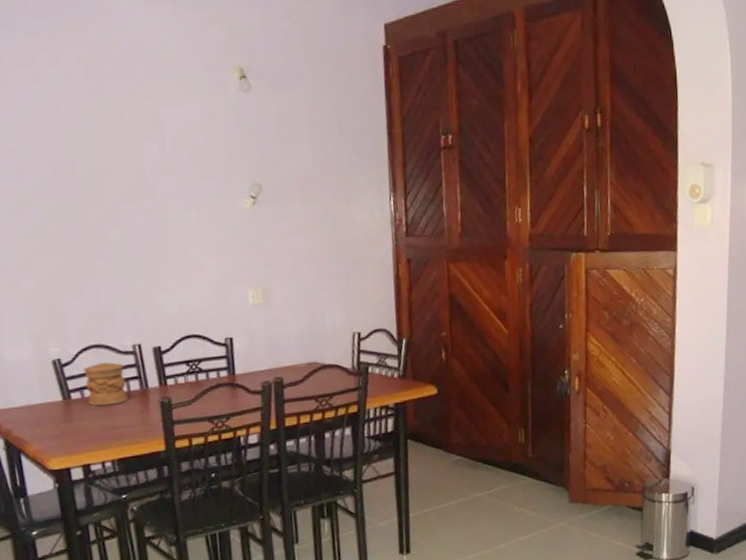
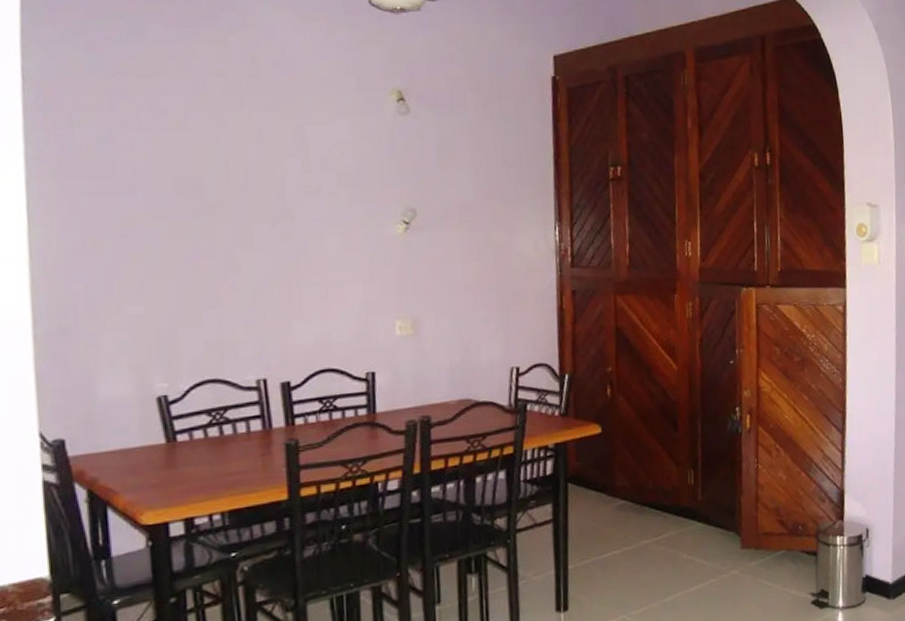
decorative box: present [83,362,129,406] -> none [194,399,248,450]

